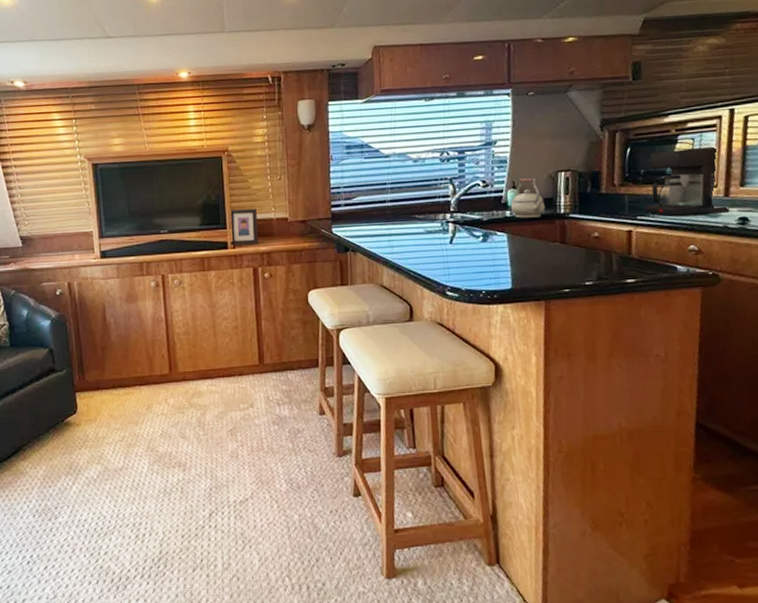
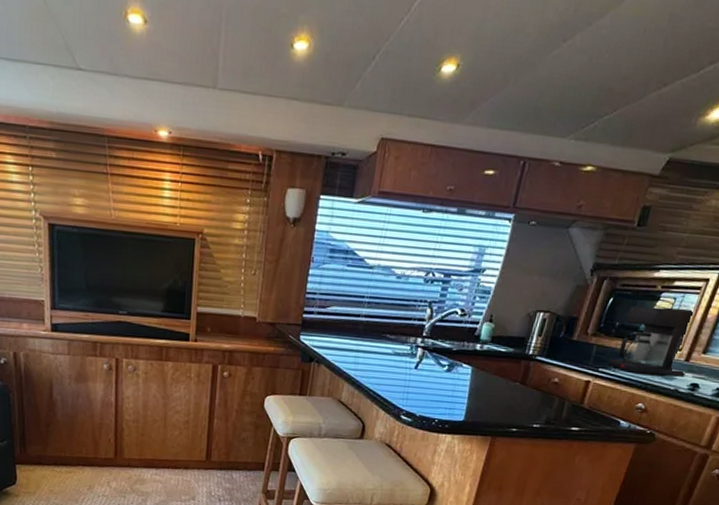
picture frame: present [229,208,258,246] -> none [192,300,225,341]
kettle: present [510,177,545,218] -> none [481,312,517,355]

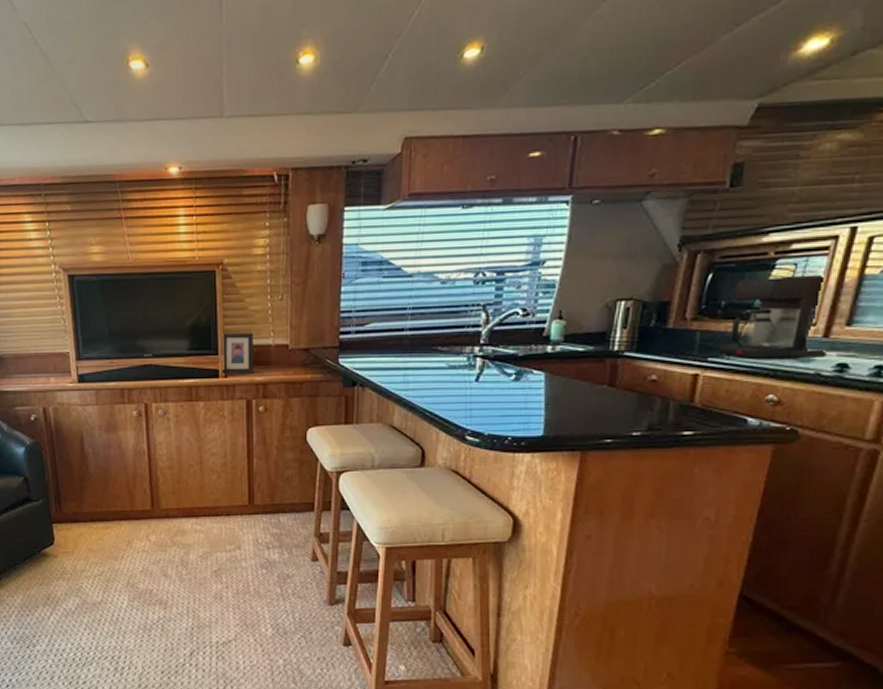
picture frame: none [192,300,225,341] -> present [221,333,254,374]

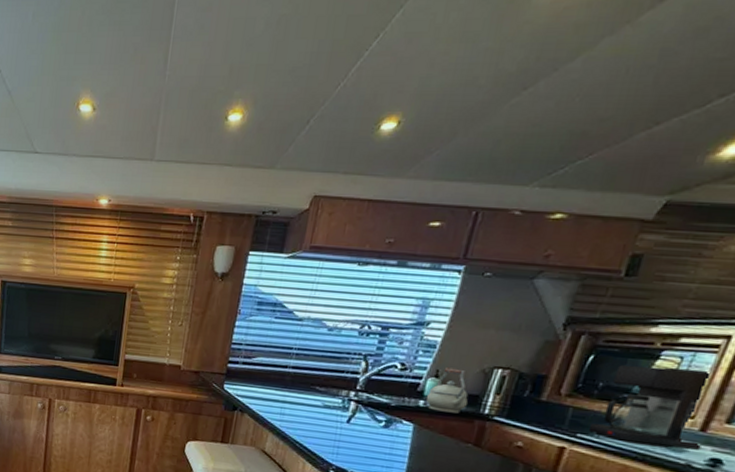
picture frame: present [221,333,254,374] -> none [119,348,151,386]
kettle: none [553,306,596,355] -> present [425,367,469,414]

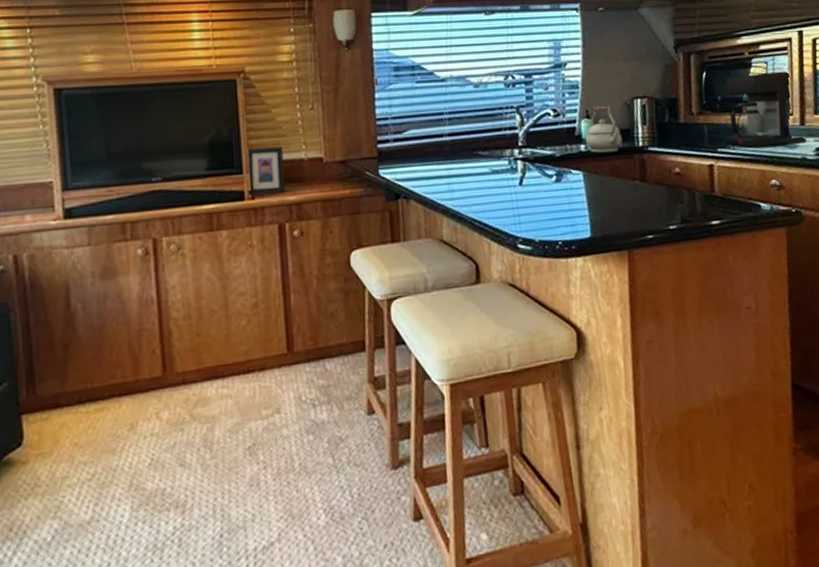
picture frame: none [119,348,151,386] -> present [245,146,285,196]

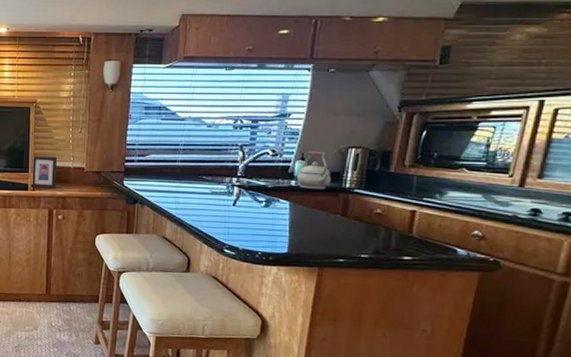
coffee maker: present [724,72,807,148] -> none [432,136,522,204]

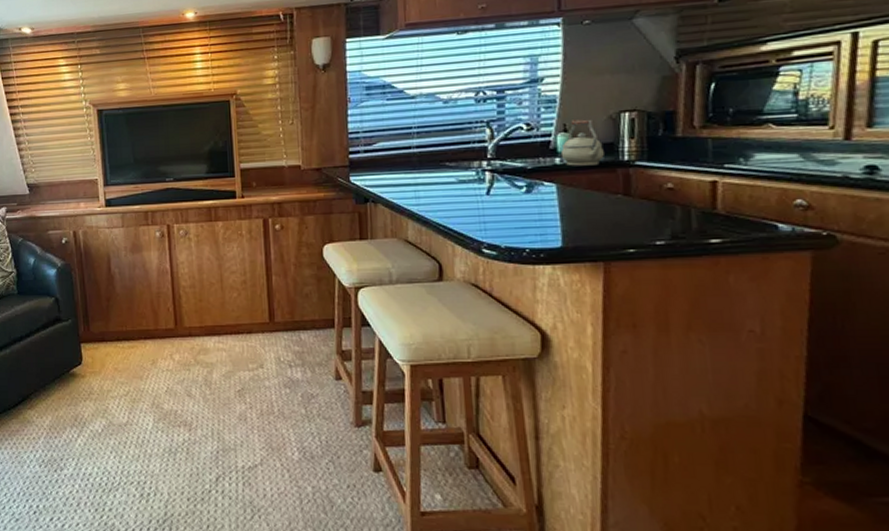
picture frame: present [31,156,57,189] -> none [237,155,269,195]

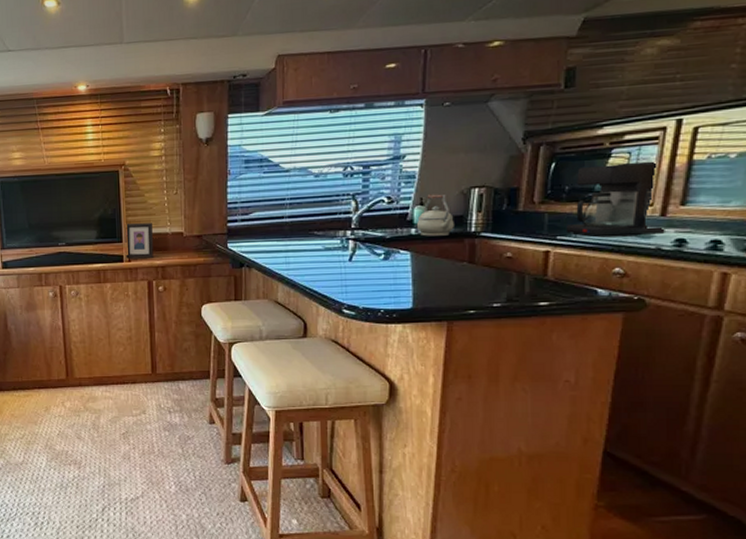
picture frame: none [237,155,269,195] -> present [125,223,153,259]
coffee maker: none [733,80,852,164] -> present [565,162,665,236]

